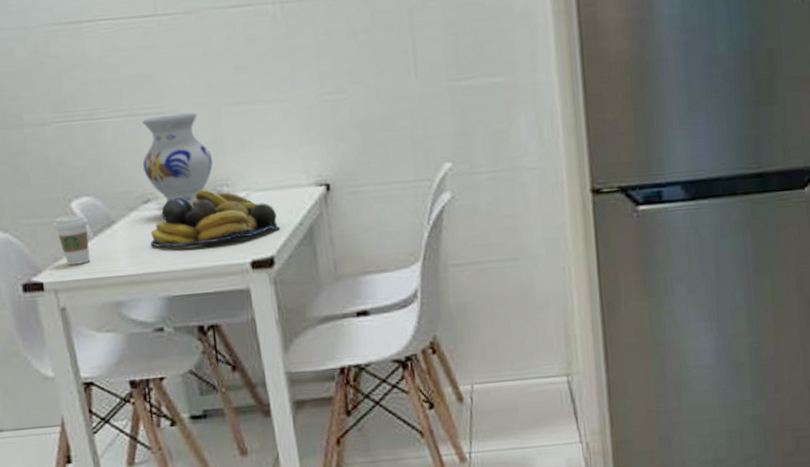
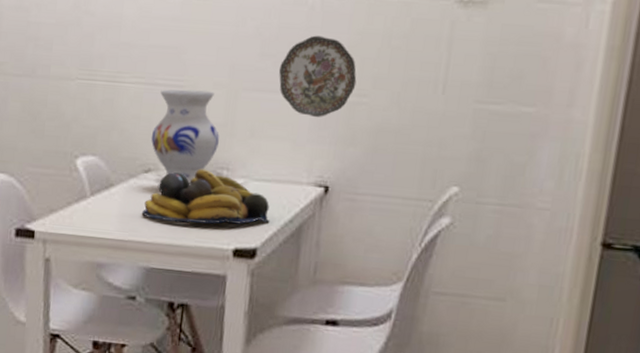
coffee cup: present [52,215,91,265] -> none [55,171,89,220]
decorative plate: none [255,41,333,121] -> present [278,35,357,118]

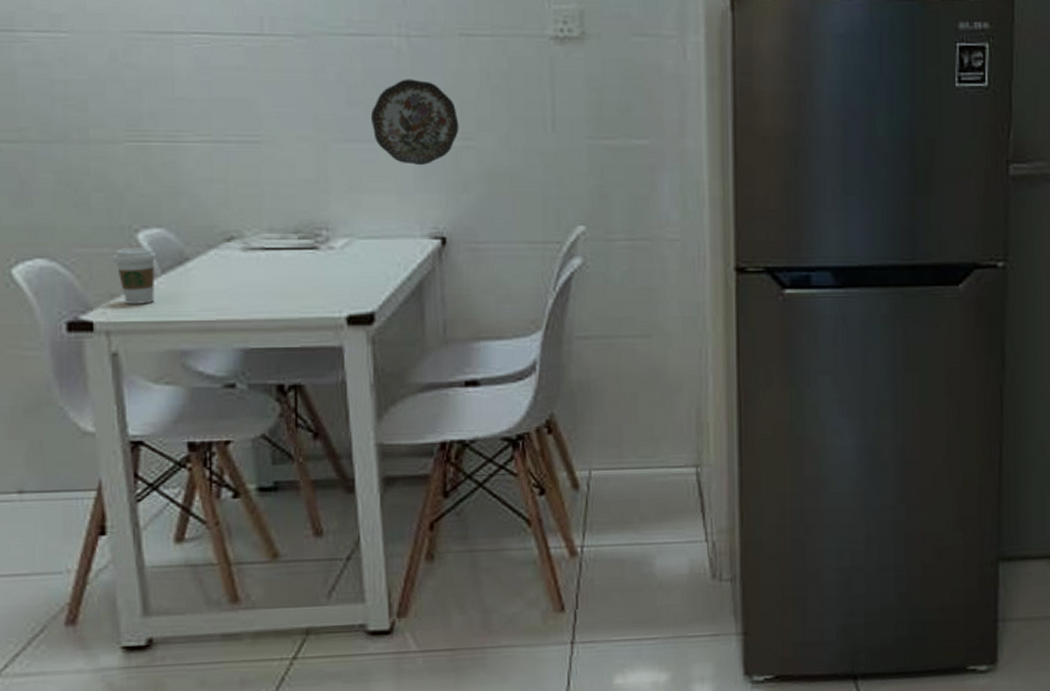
coffee cup: none [55,171,89,220] -> present [112,248,157,304]
fruit bowl: present [141,168,270,225] -> none [229,231,385,294]
vase: present [151,89,219,189] -> none [228,144,312,258]

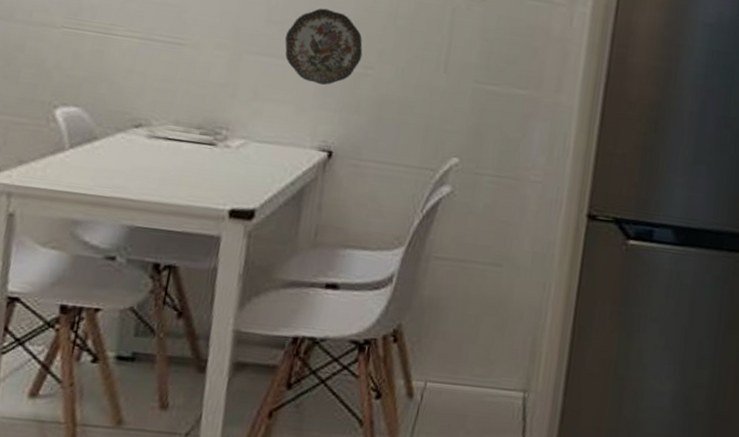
coffee cup: present [112,248,157,304] -> none [27,120,69,173]

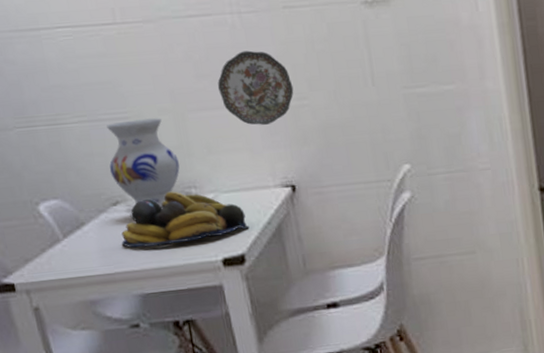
fruit bowl: none [128,127,271,185] -> present [121,191,250,248]
vase: none [143,46,220,145] -> present [106,117,180,218]

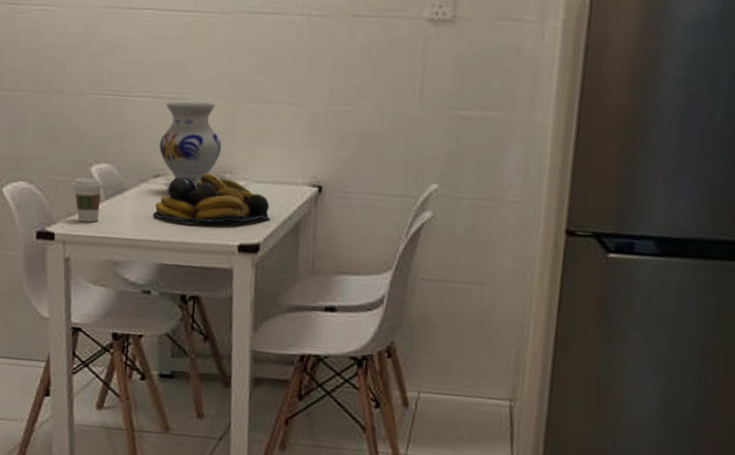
coffee cup: none [20,217,62,266] -> present [72,178,103,222]
decorative plate: present [217,50,294,126] -> none [272,51,343,125]

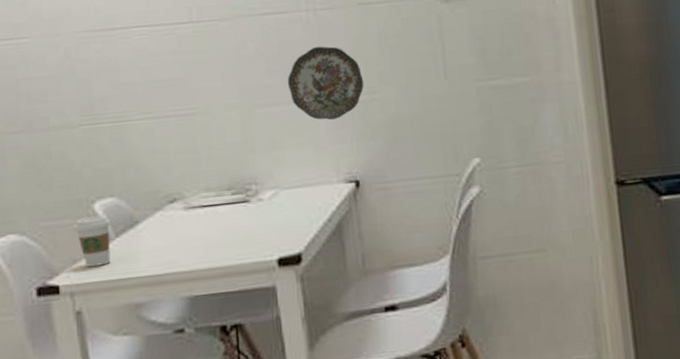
fruit bowl: present [153,173,271,223] -> none [174,188,309,248]
vase: present [159,101,221,192] -> none [170,113,242,216]
decorative plate: none [272,51,343,125] -> present [287,46,364,120]

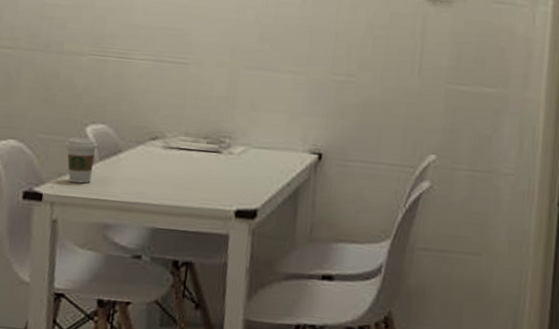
decorative plate: present [287,46,364,120] -> none [275,23,345,94]

